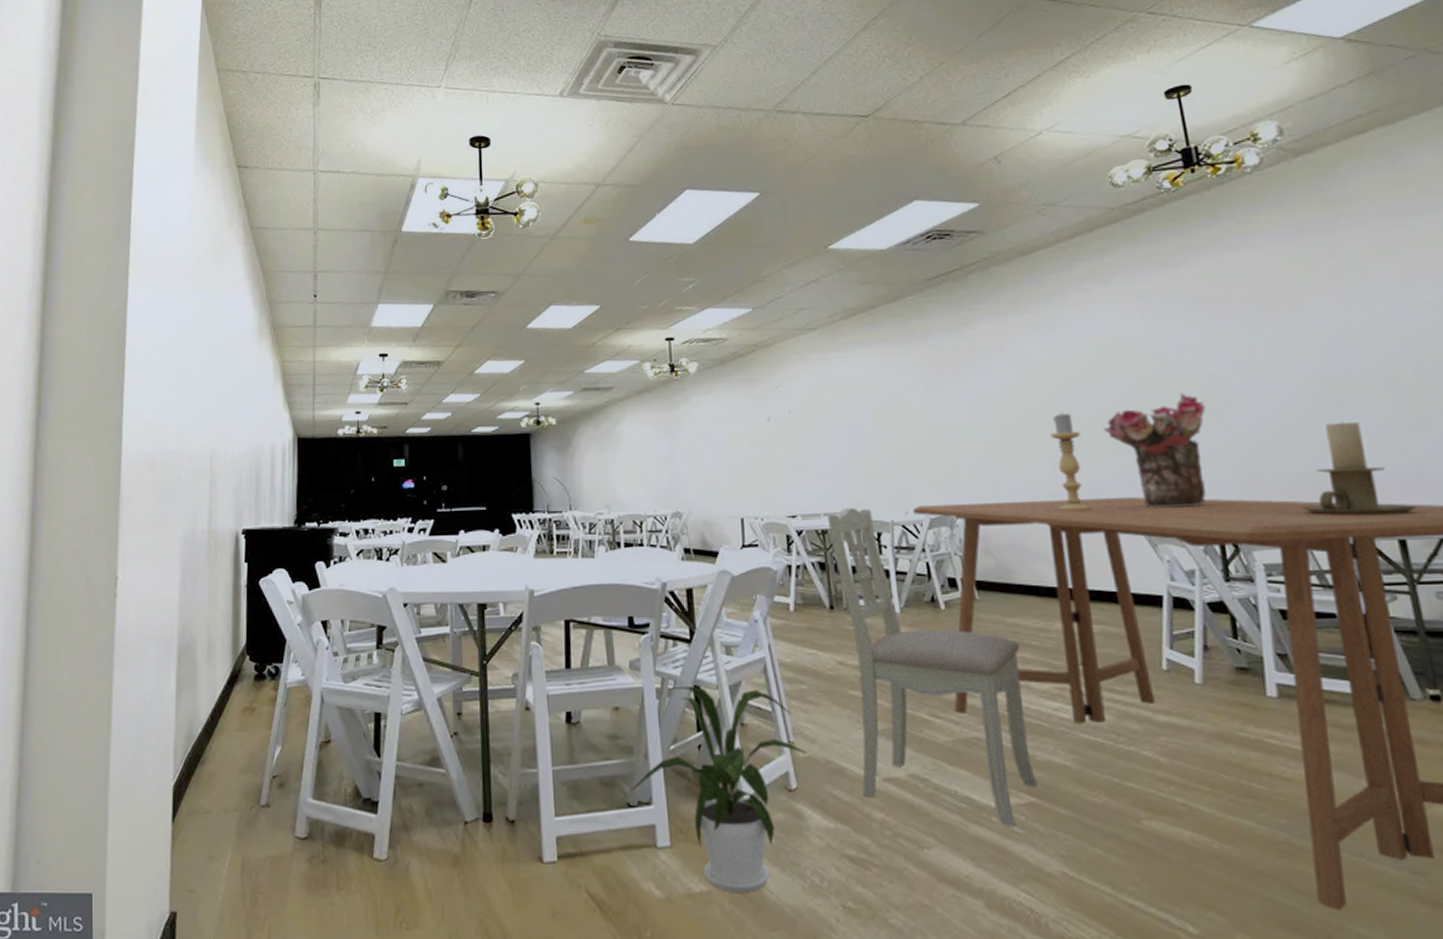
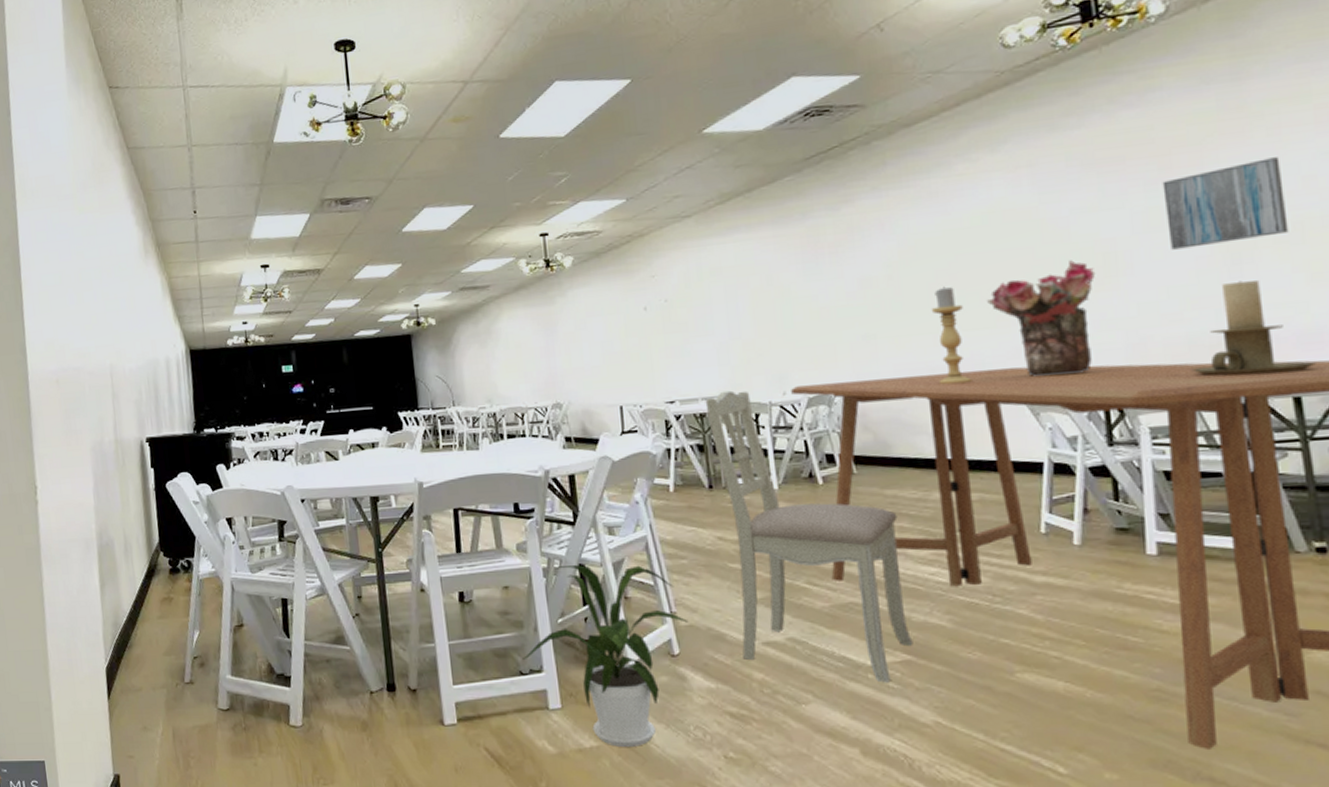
wall art: none [1264,305,1384,388] -> present [1162,157,1289,250]

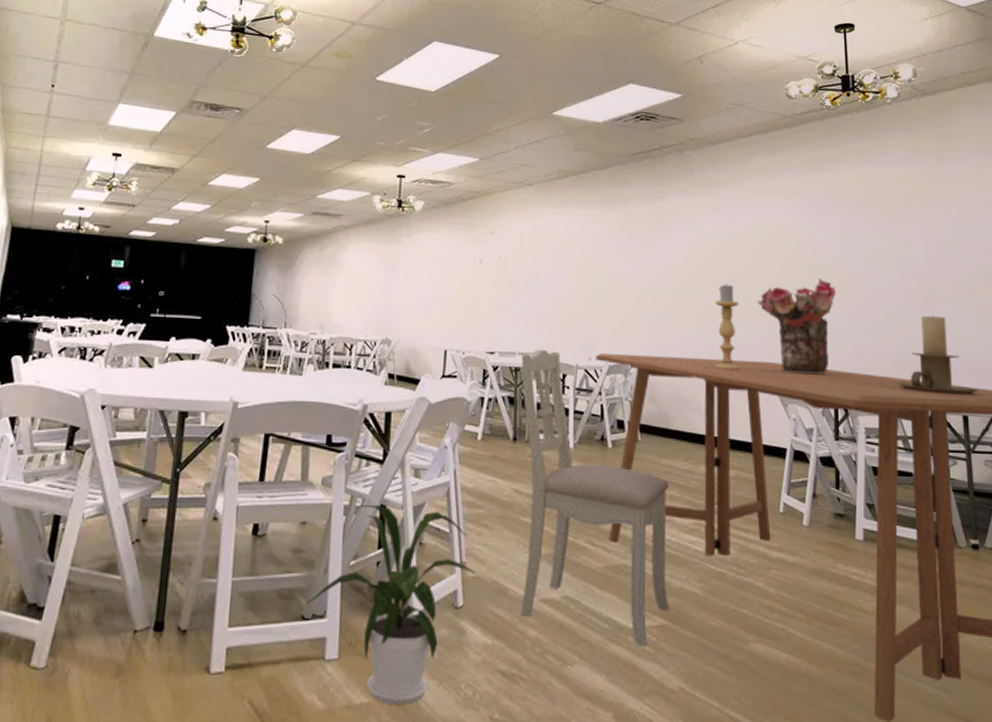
wall art: present [1162,157,1289,250] -> none [887,222,966,284]

